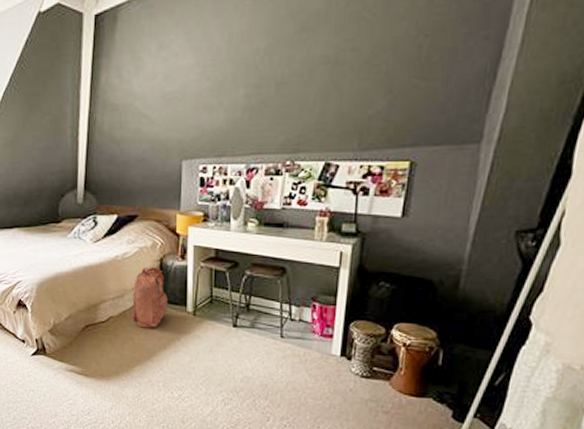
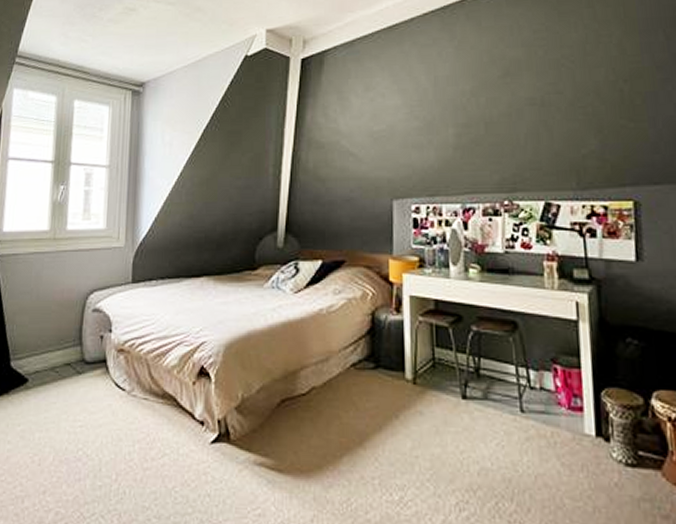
backpack: present [131,267,167,328] -> none [337,322,382,402]

